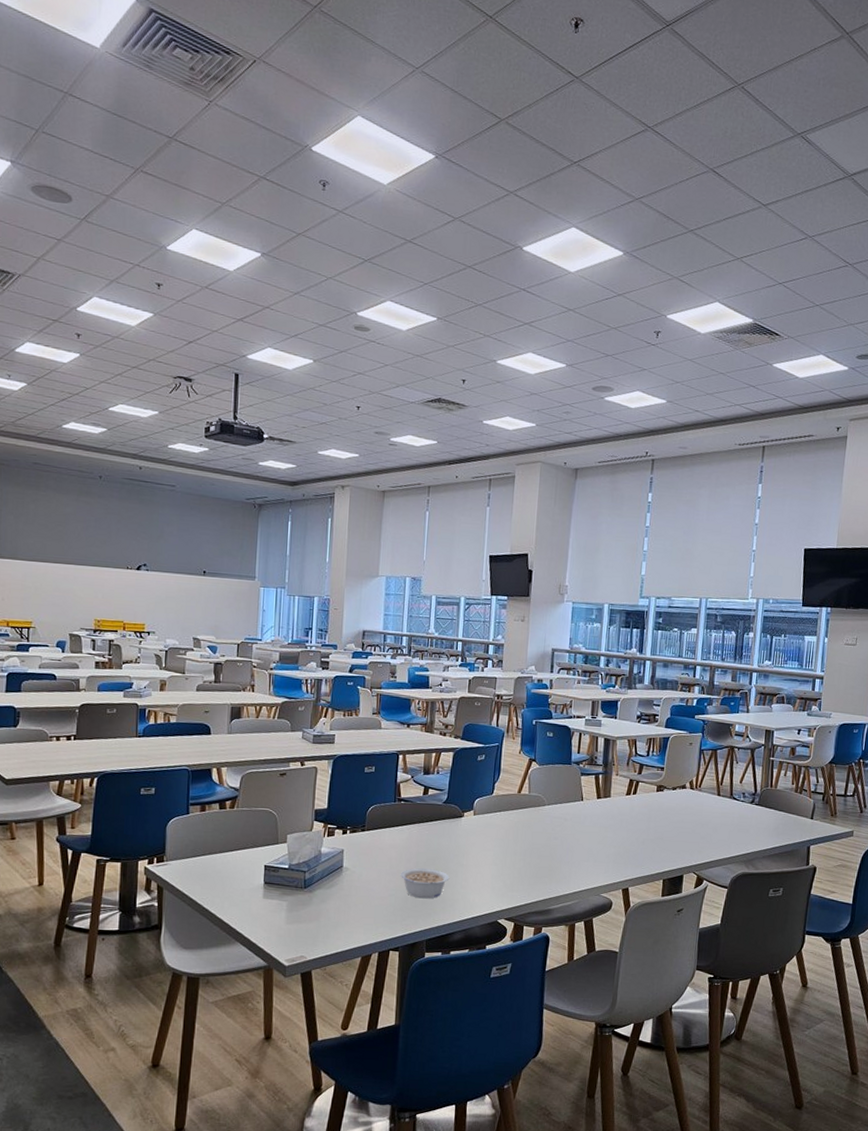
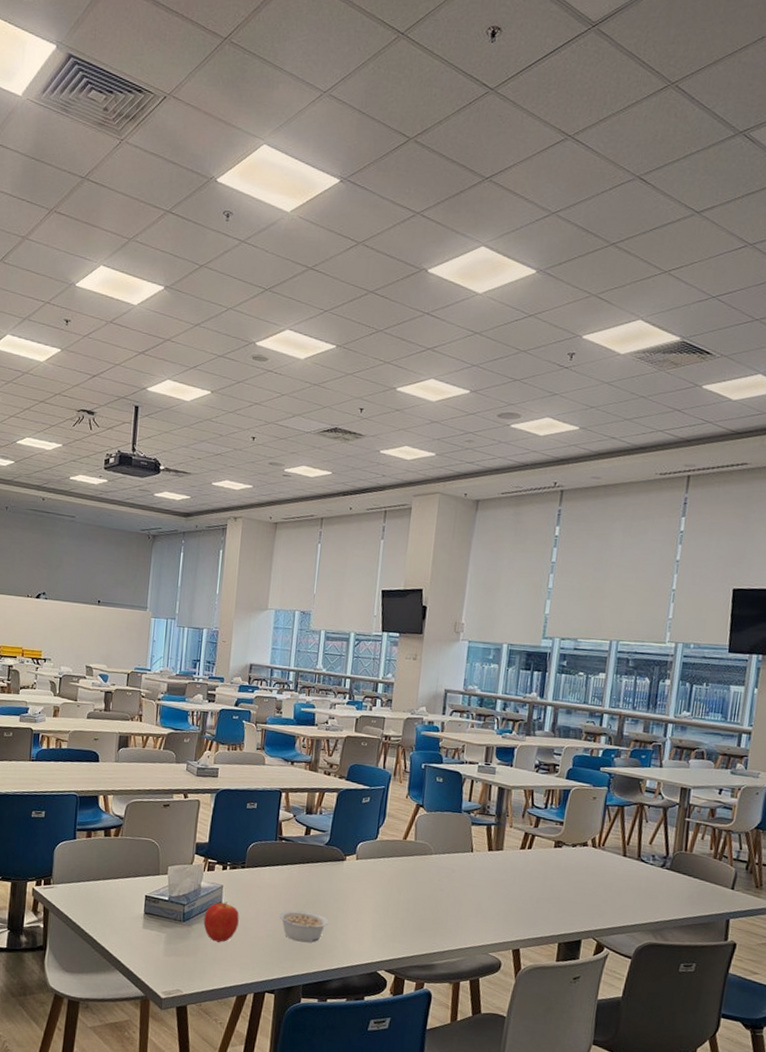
apple: none [325,865,361,906] -> present [203,902,239,942]

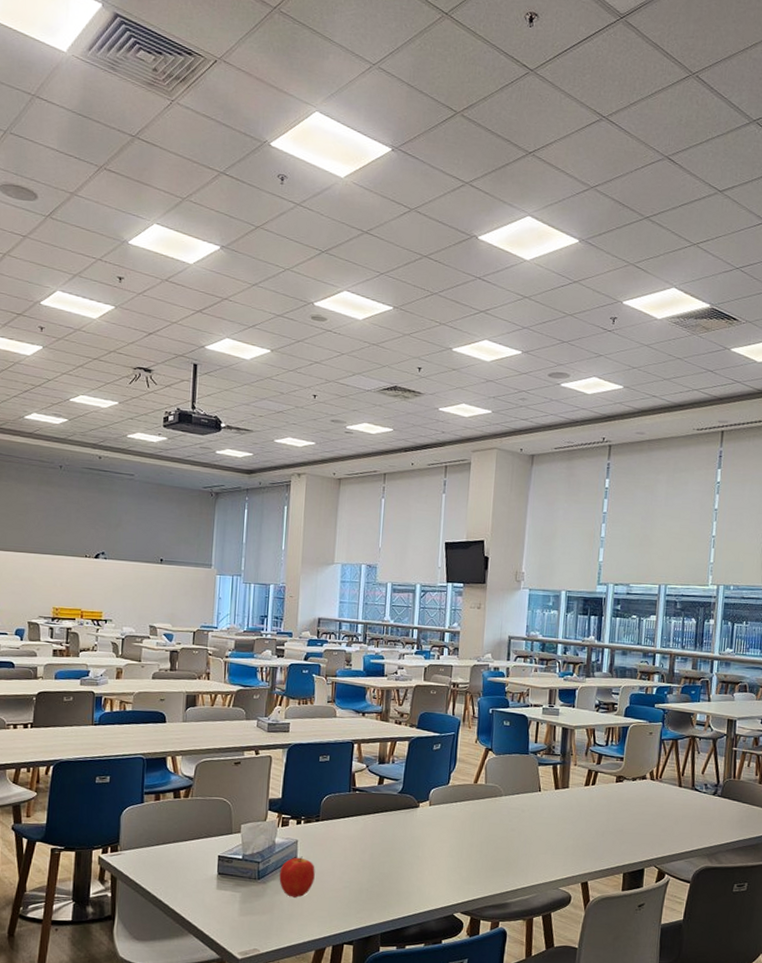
legume: present [278,910,329,943] -> none [354,859,405,891]

